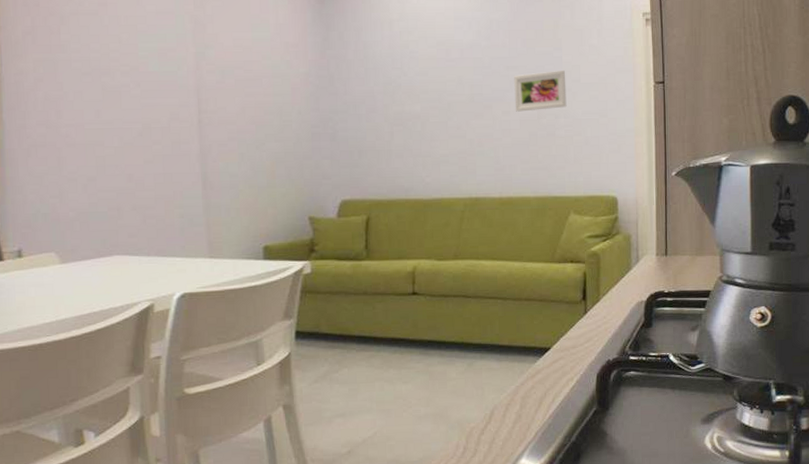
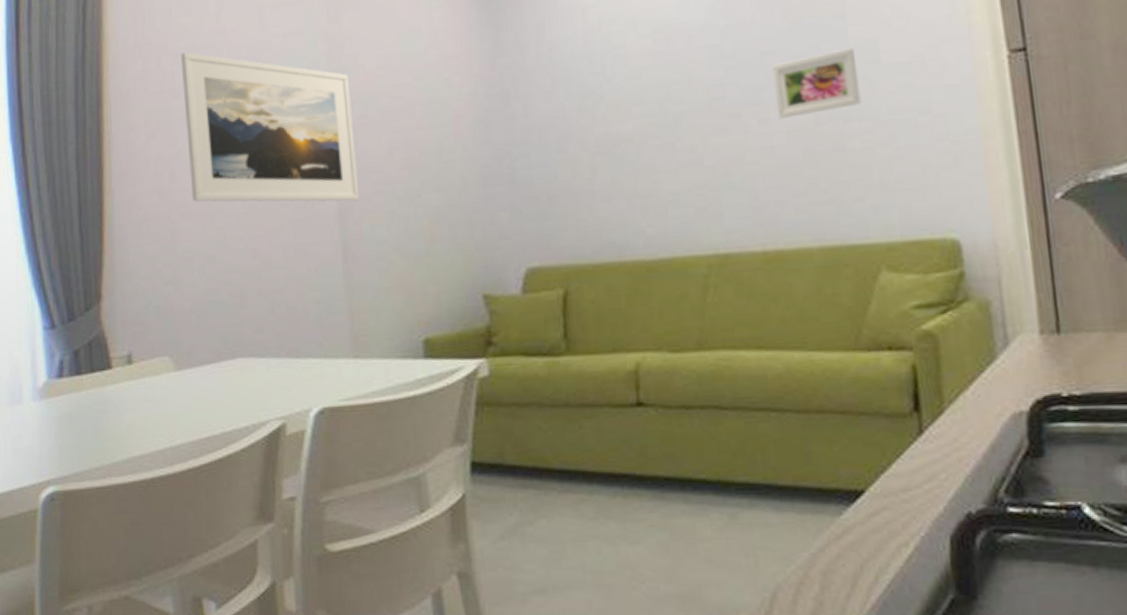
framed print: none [66,16,217,144] -> present [180,52,360,202]

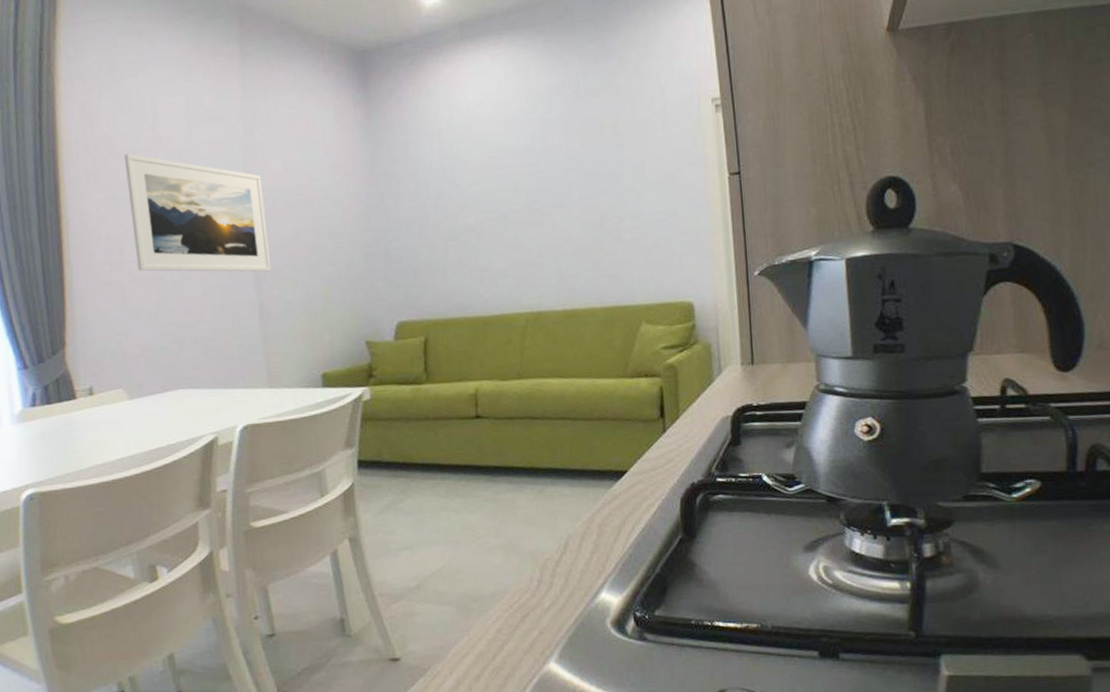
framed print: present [772,49,861,119] -> none [572,169,632,217]

